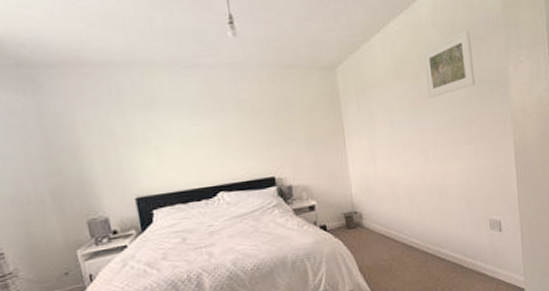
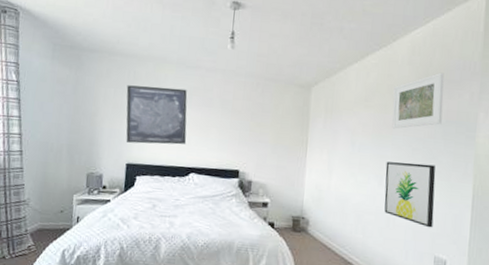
wall art: none [110,95,205,173] -> present [126,85,187,145]
wall art: none [428,129,484,193] -> present [384,162,436,228]

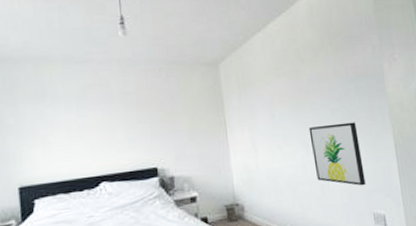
wall art: present [126,85,187,145] -> none [3,88,90,162]
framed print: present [392,72,444,129] -> none [301,30,352,93]

